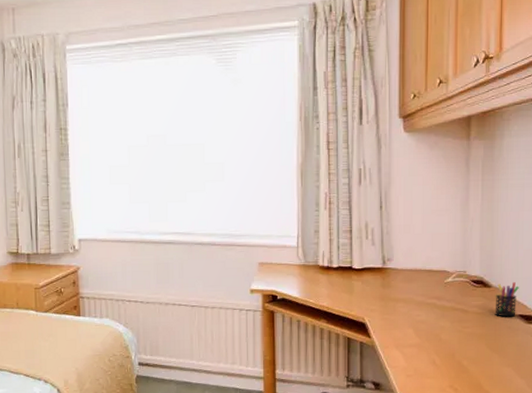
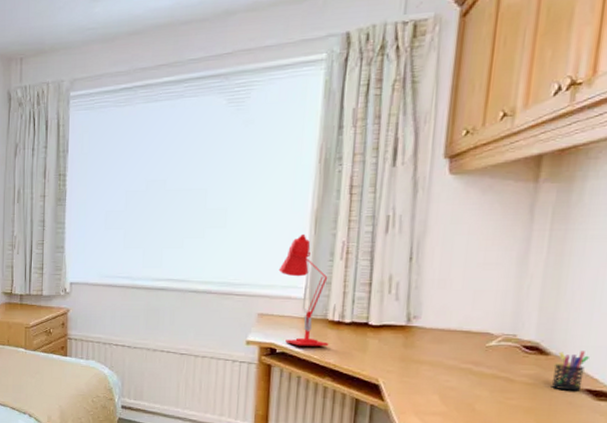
desk lamp: none [273,186,322,292] -> present [278,233,329,347]

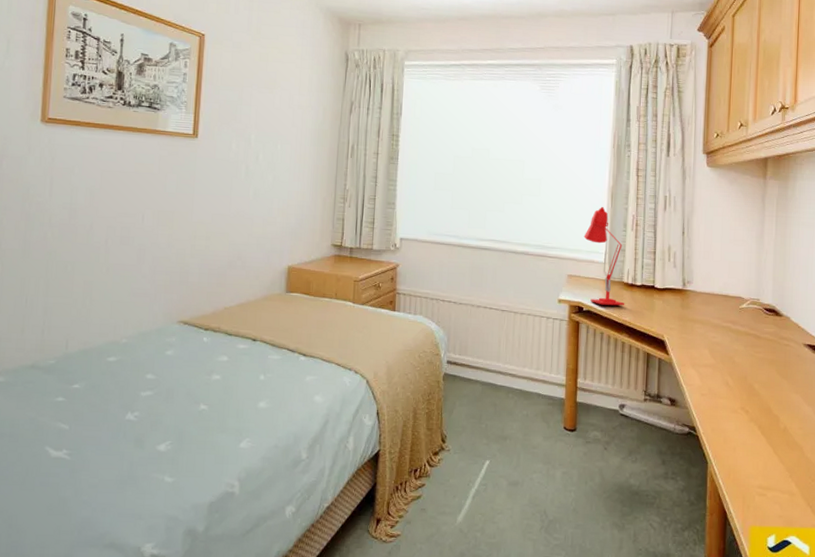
pen holder: present [551,351,589,391] -> none [785,313,808,346]

